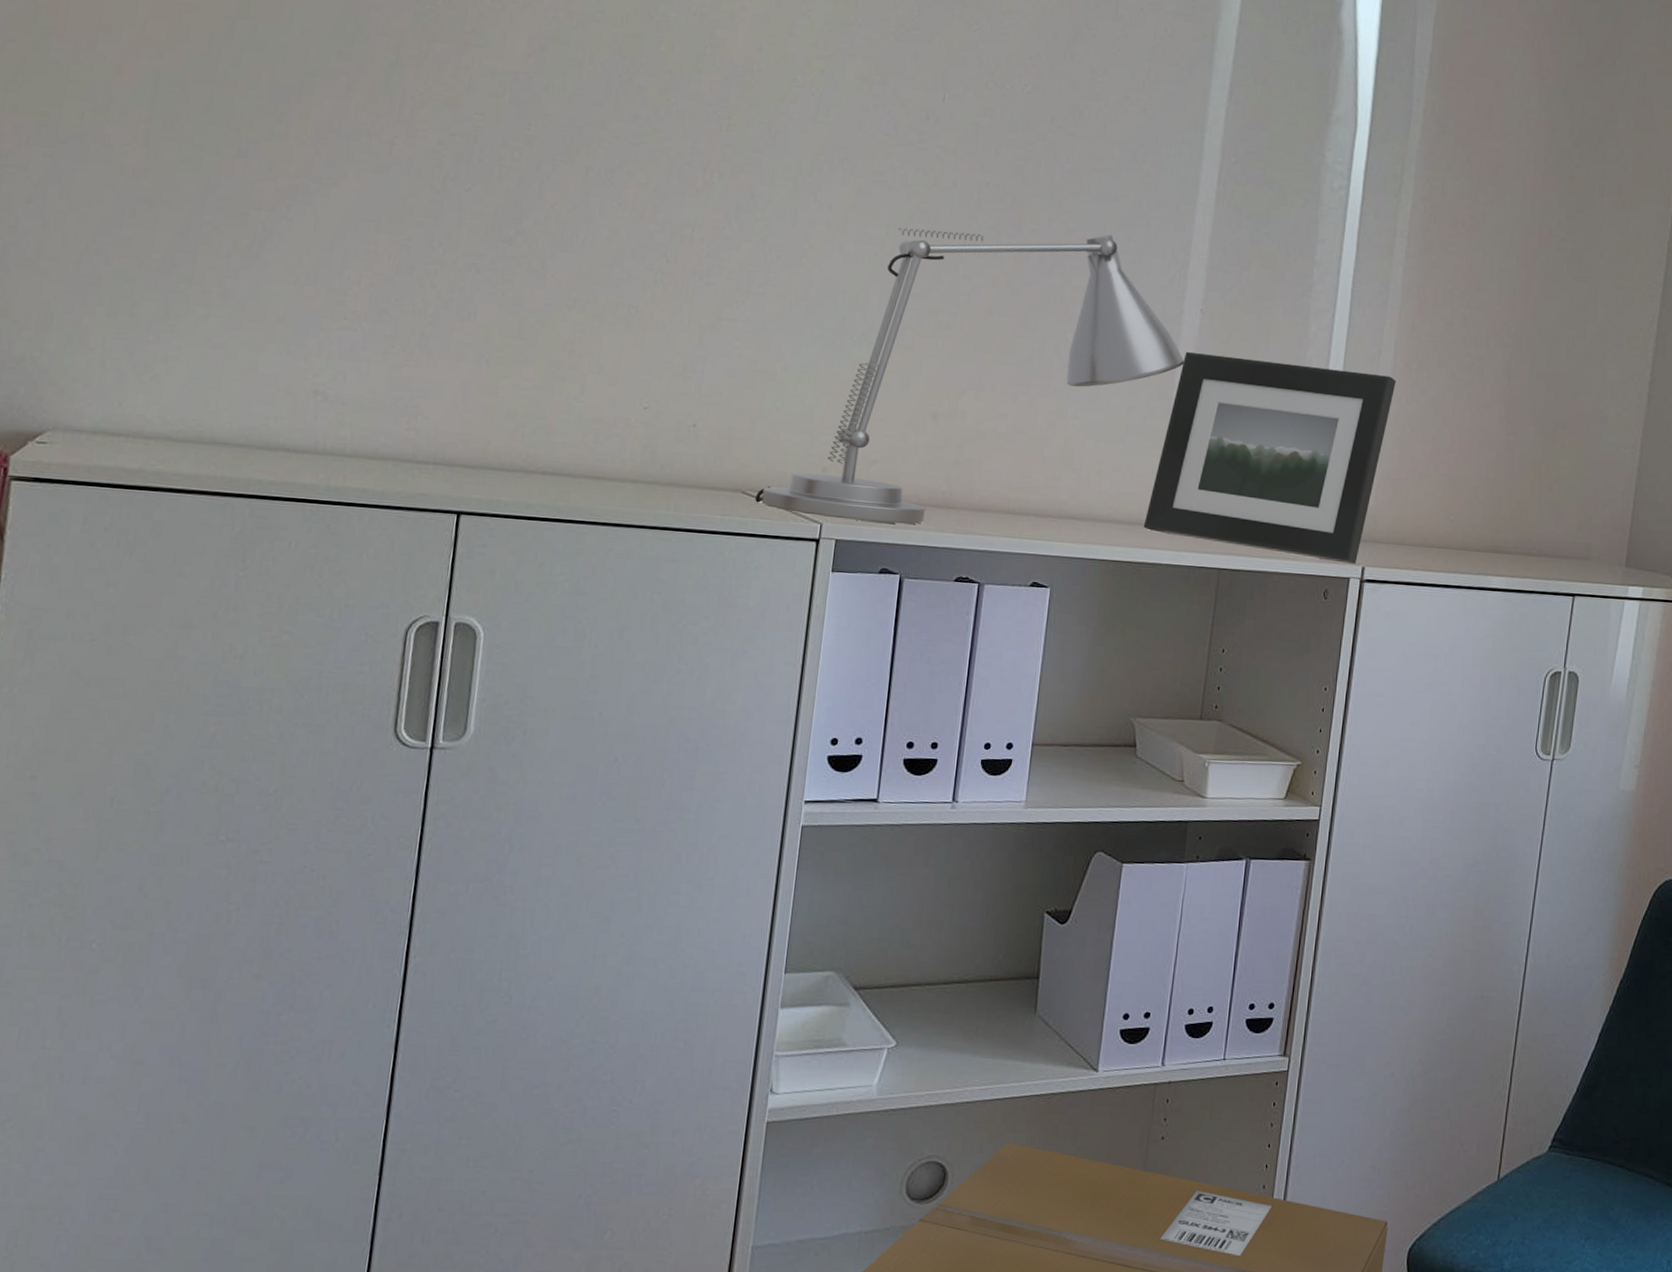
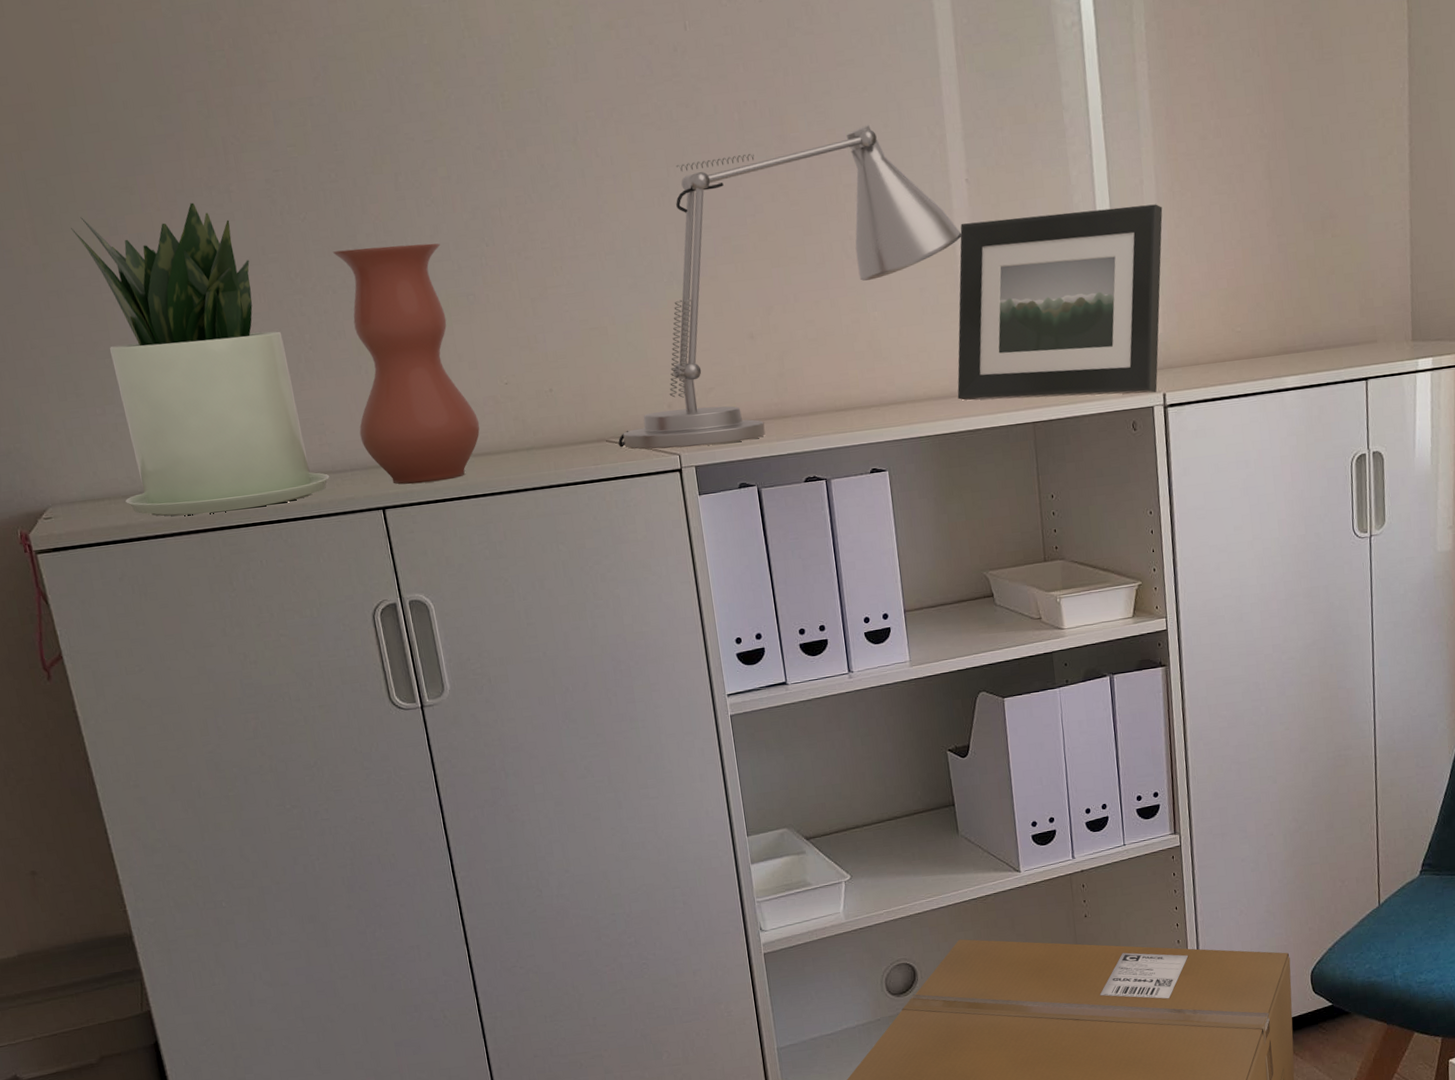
planter: none [145,130,406,484] -> present [71,202,330,516]
vase: none [456,230,615,498] -> present [332,243,480,485]

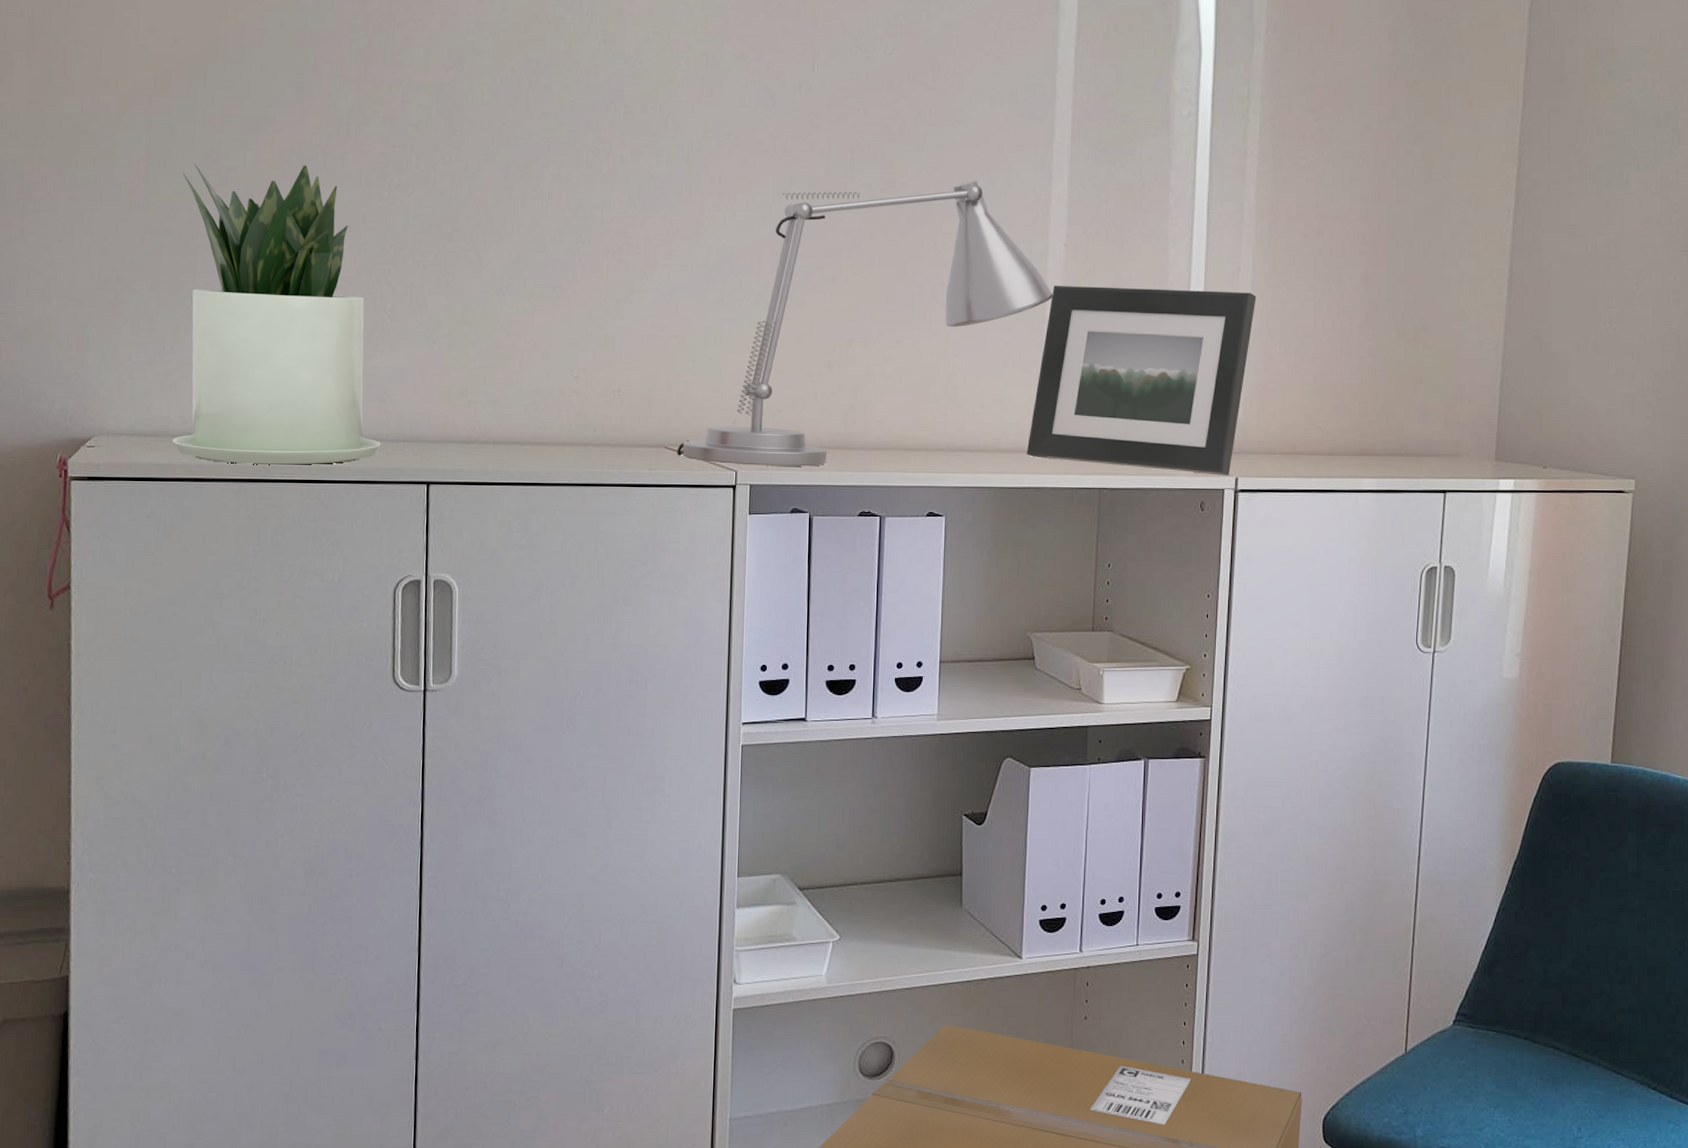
vase: present [332,243,480,485] -> none [420,229,542,464]

